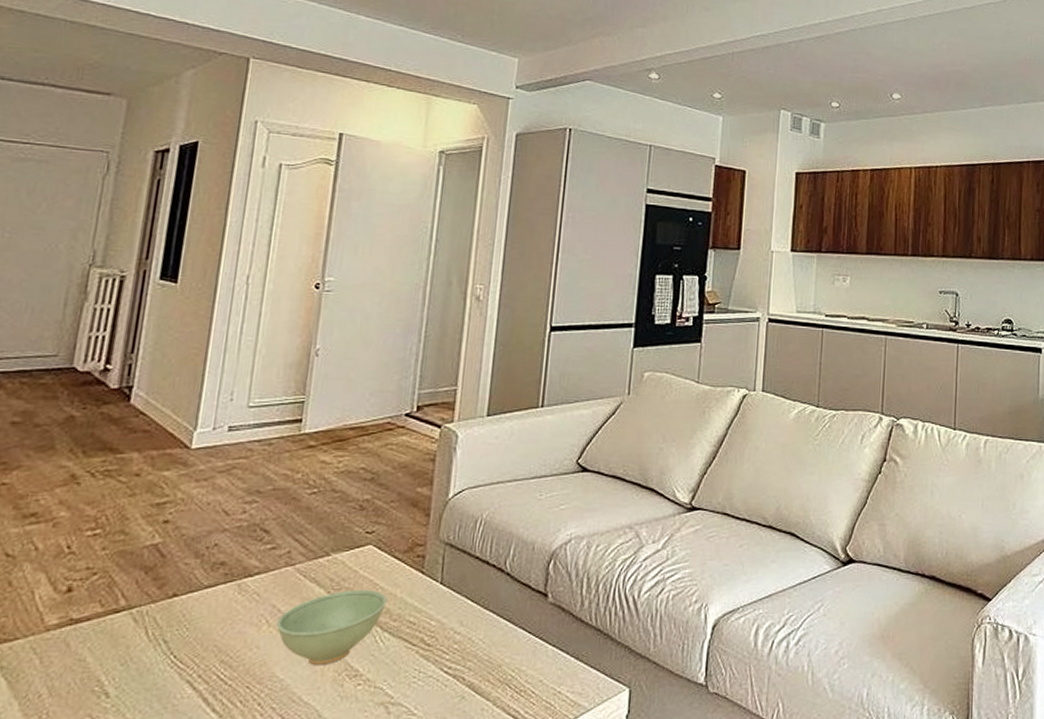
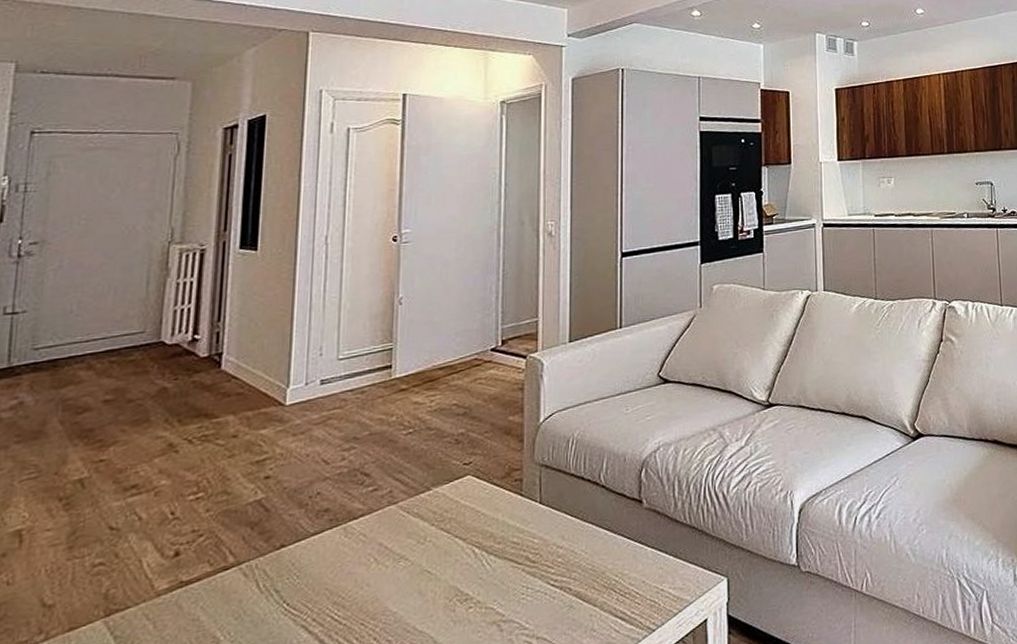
bowl: present [275,589,387,666] -> none [384,517,490,596]

